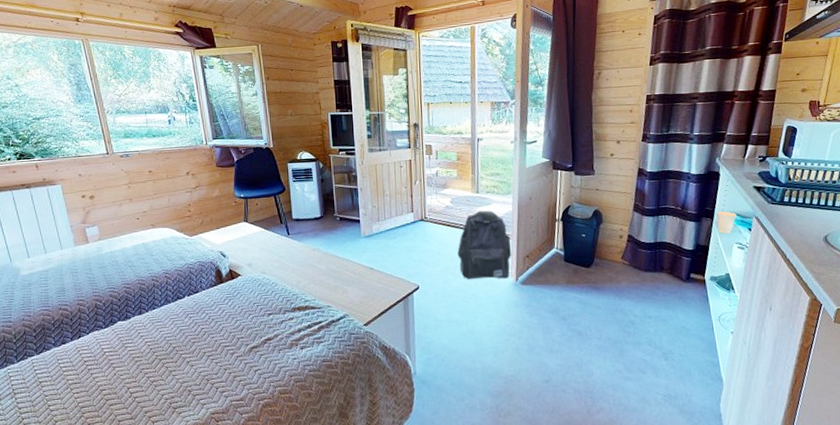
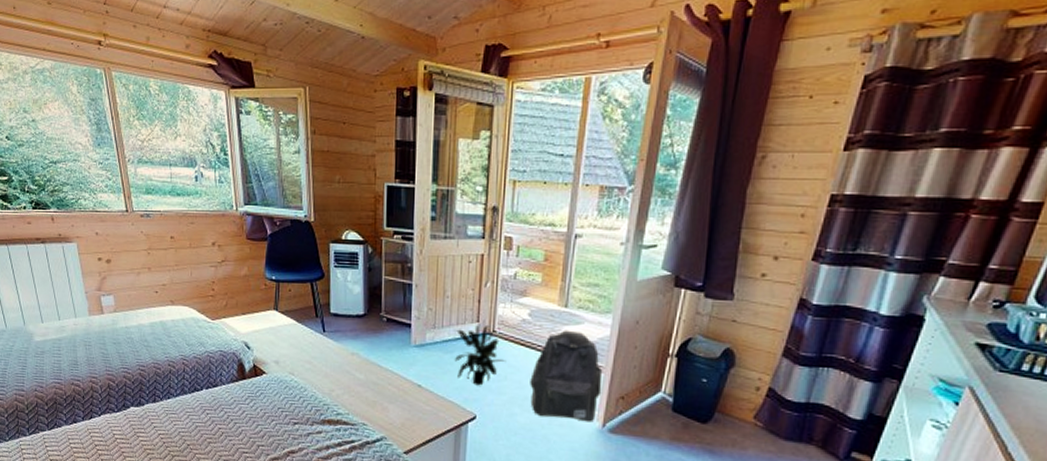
potted plant: none [396,213,438,261] -> present [455,324,506,384]
cup: present [717,211,737,234] -> none [906,372,940,405]

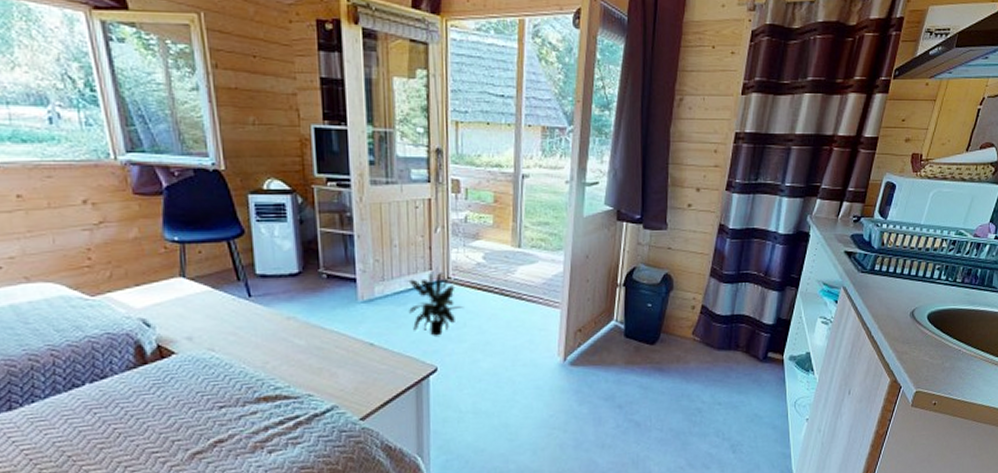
backpack: present [530,330,603,422] -> none [490,270,560,359]

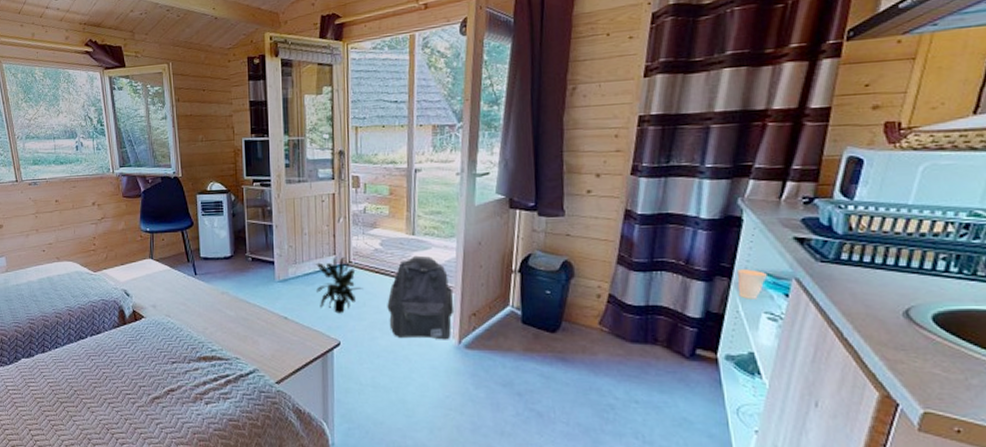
backpack: none [490,270,560,359] -> present [387,255,455,340]
cup: none [802,279,824,306] -> present [737,269,767,299]

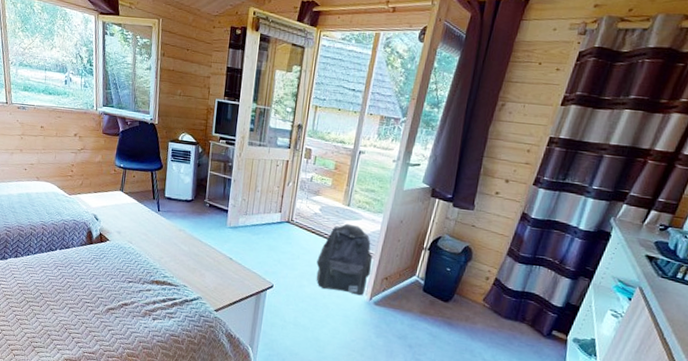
potted plant: present [316,256,364,312] -> none [260,214,300,261]
cup: present [737,269,767,299] -> none [594,274,619,299]

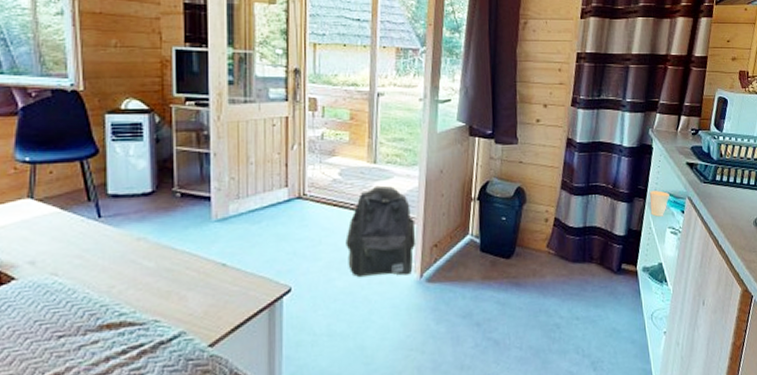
cup: none [594,274,619,299] -> present [650,190,670,217]

